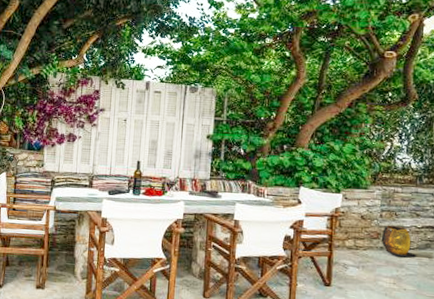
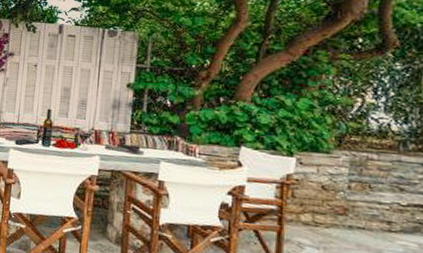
planter pot: present [381,225,417,258] -> none [349,199,401,243]

